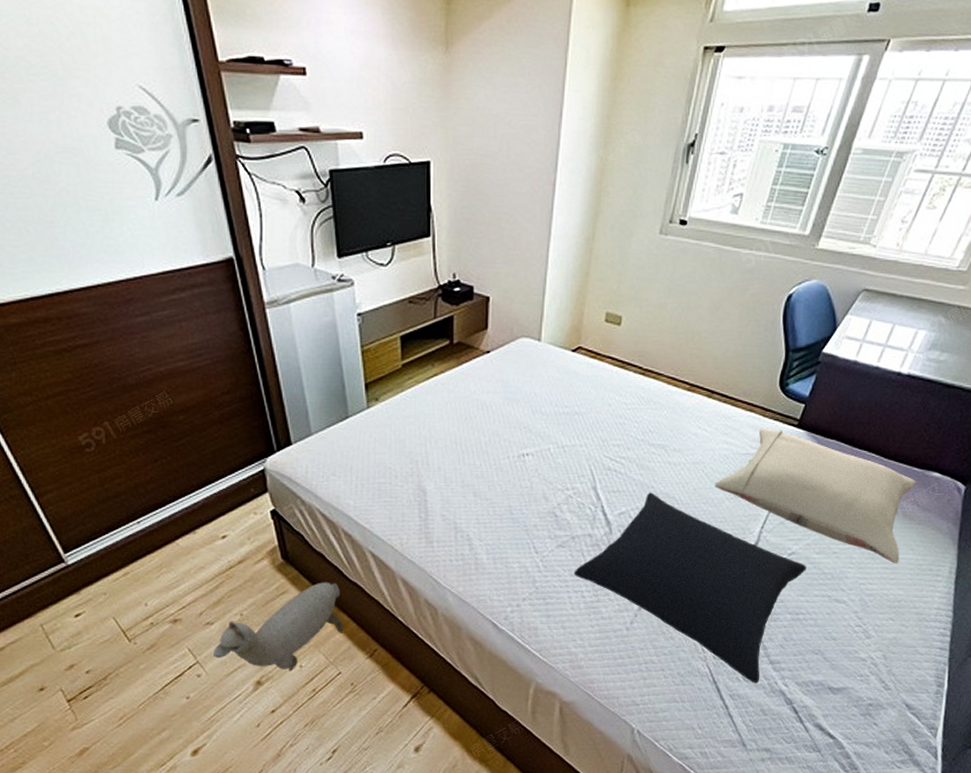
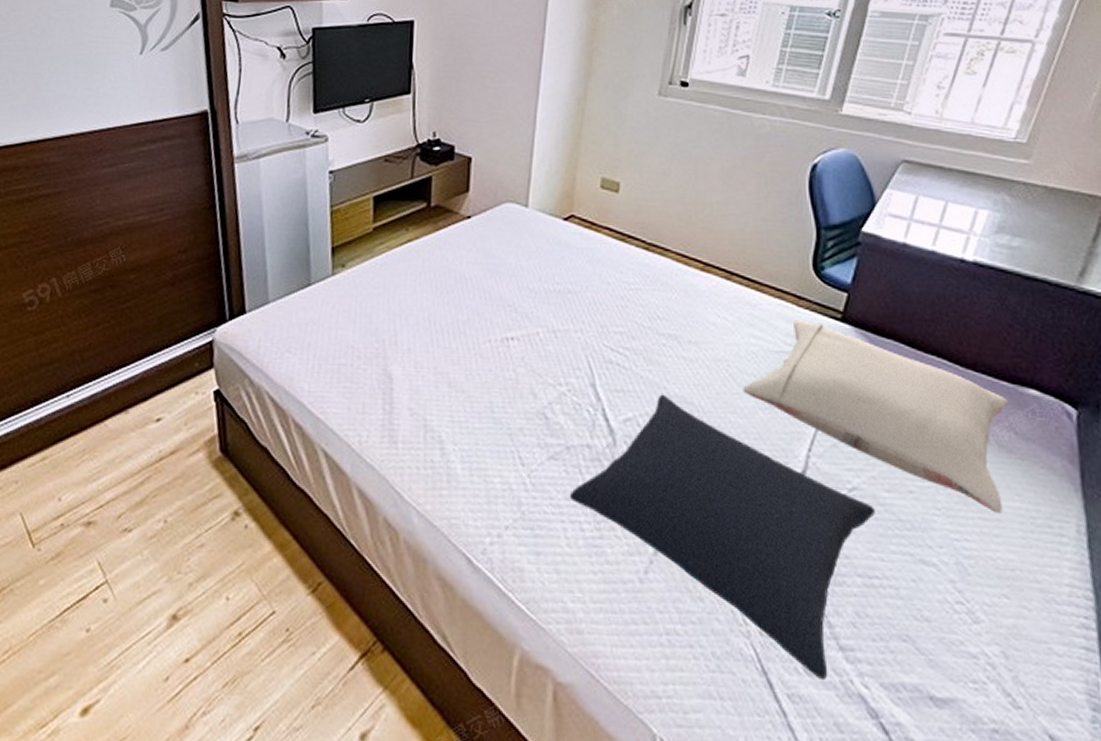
plush toy: present [213,582,344,672] -> none [126,485,284,605]

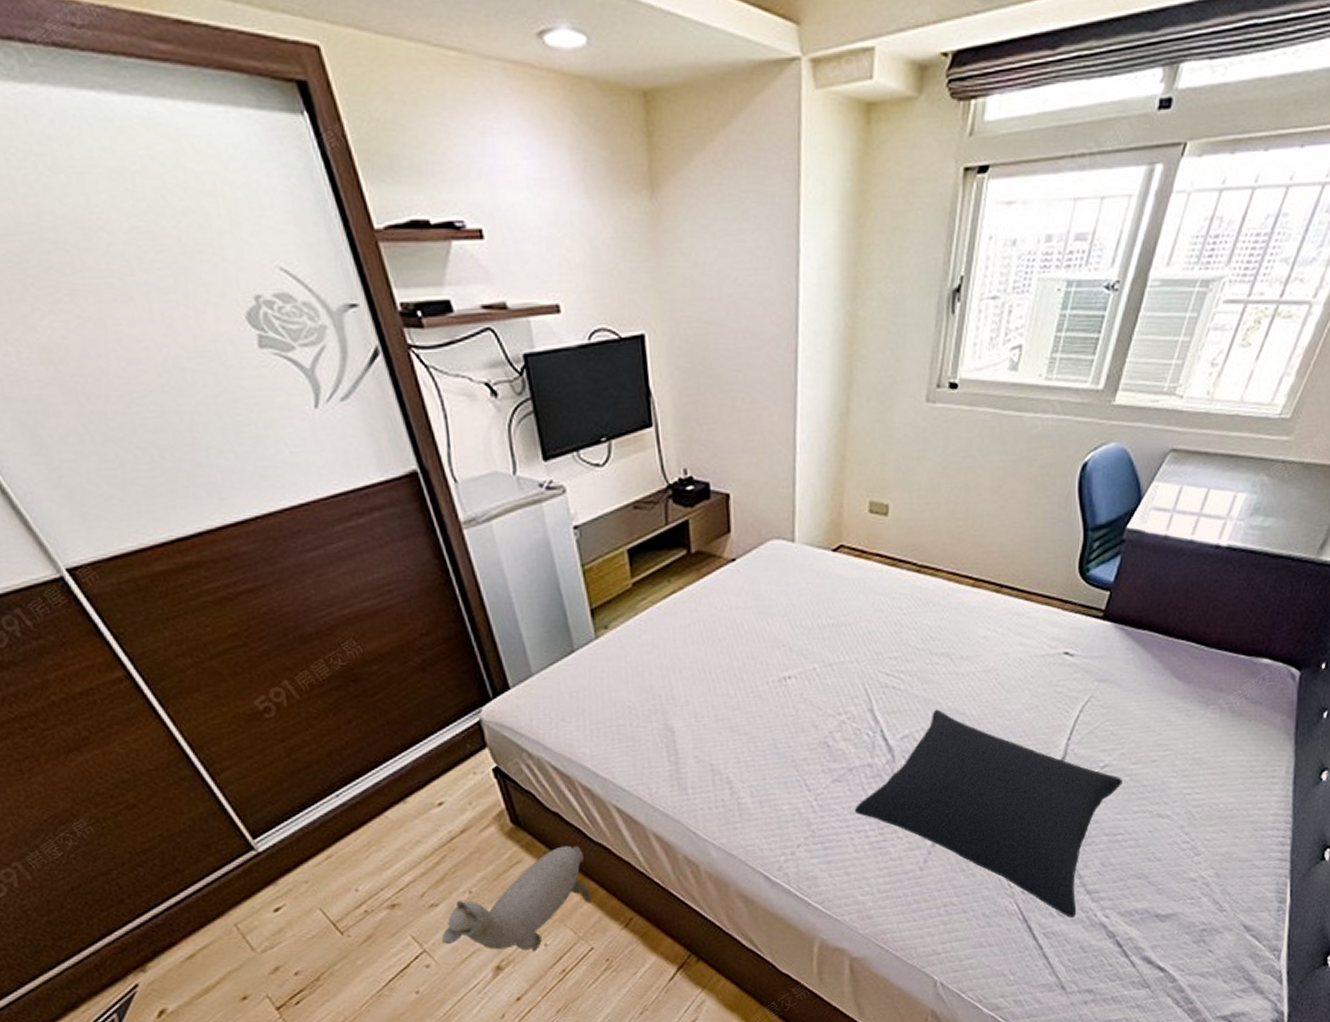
plush toy: none [126,485,284,605] -> present [442,845,592,952]
pillow: present [743,320,1008,513] -> none [1011,623,1243,767]

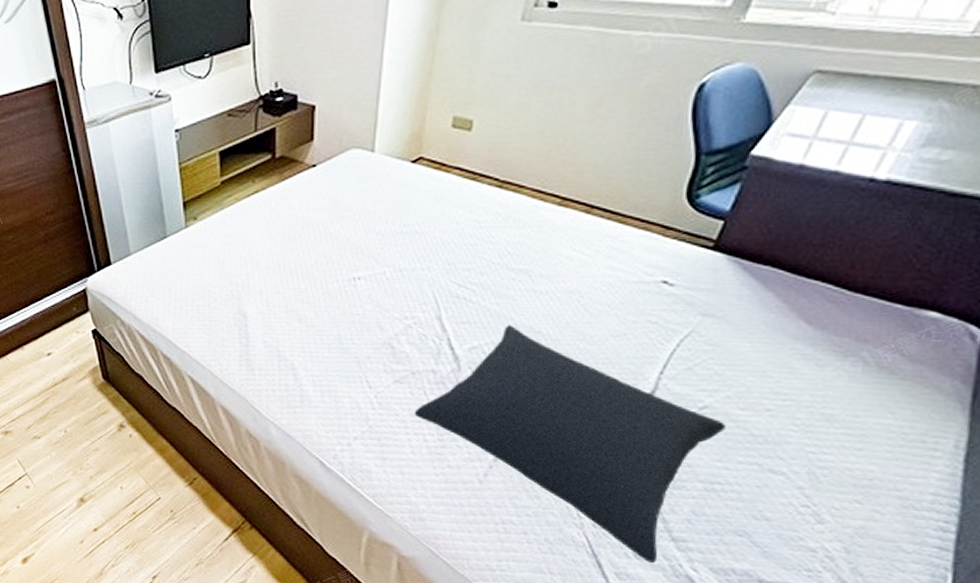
plush toy: present [442,845,592,952] -> none [40,404,163,492]

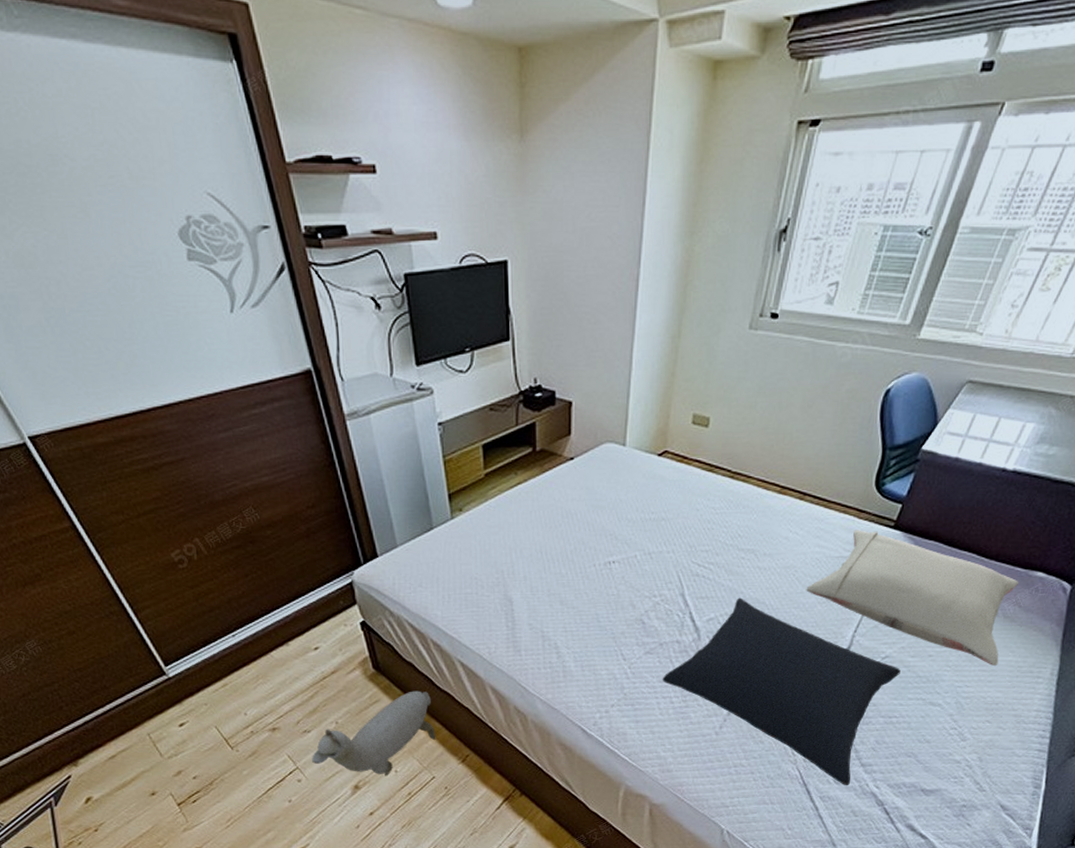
plush toy: none [40,404,163,492] -> present [312,691,436,776]
pillow: none [594,250,899,429] -> present [806,530,1018,666]

